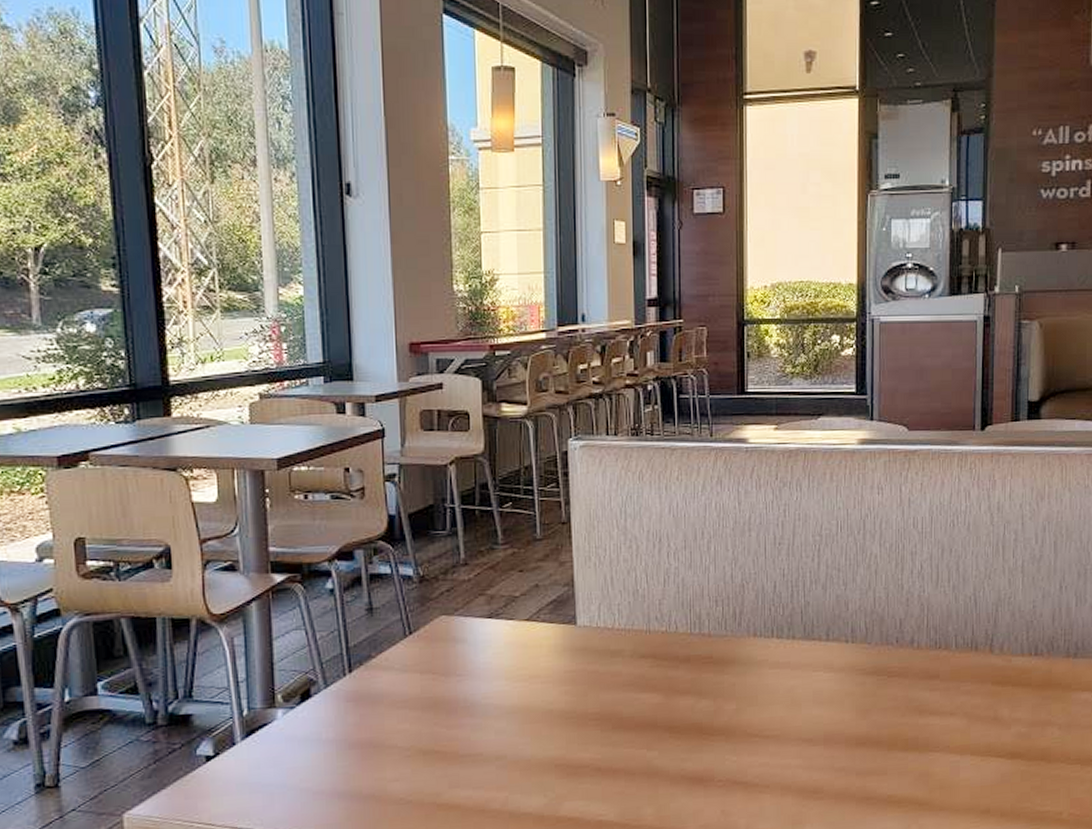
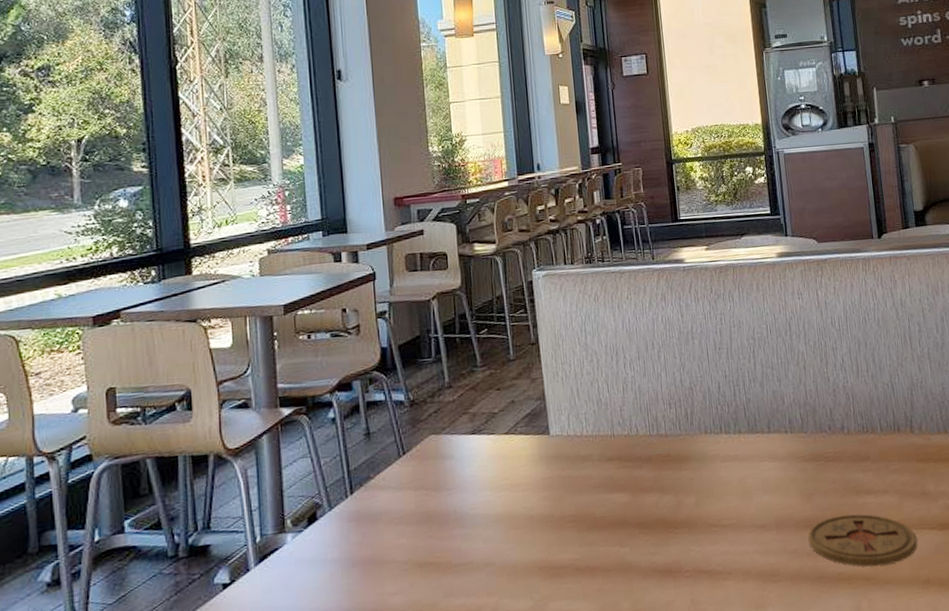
coaster: none [858,734,982,792] -> present [807,514,918,567]

